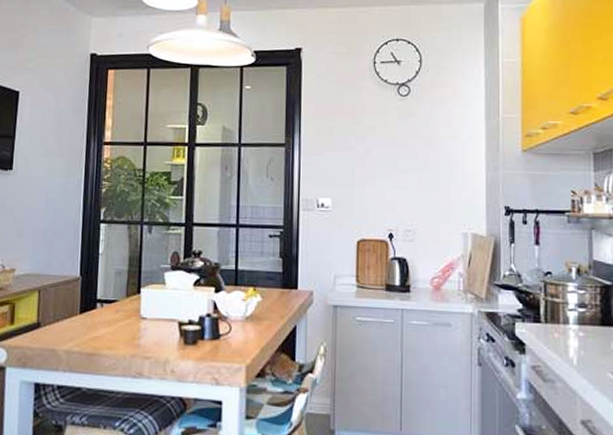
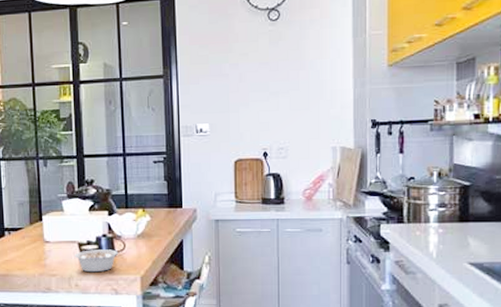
legume: none [173,330,228,358] -> present [75,249,123,273]

